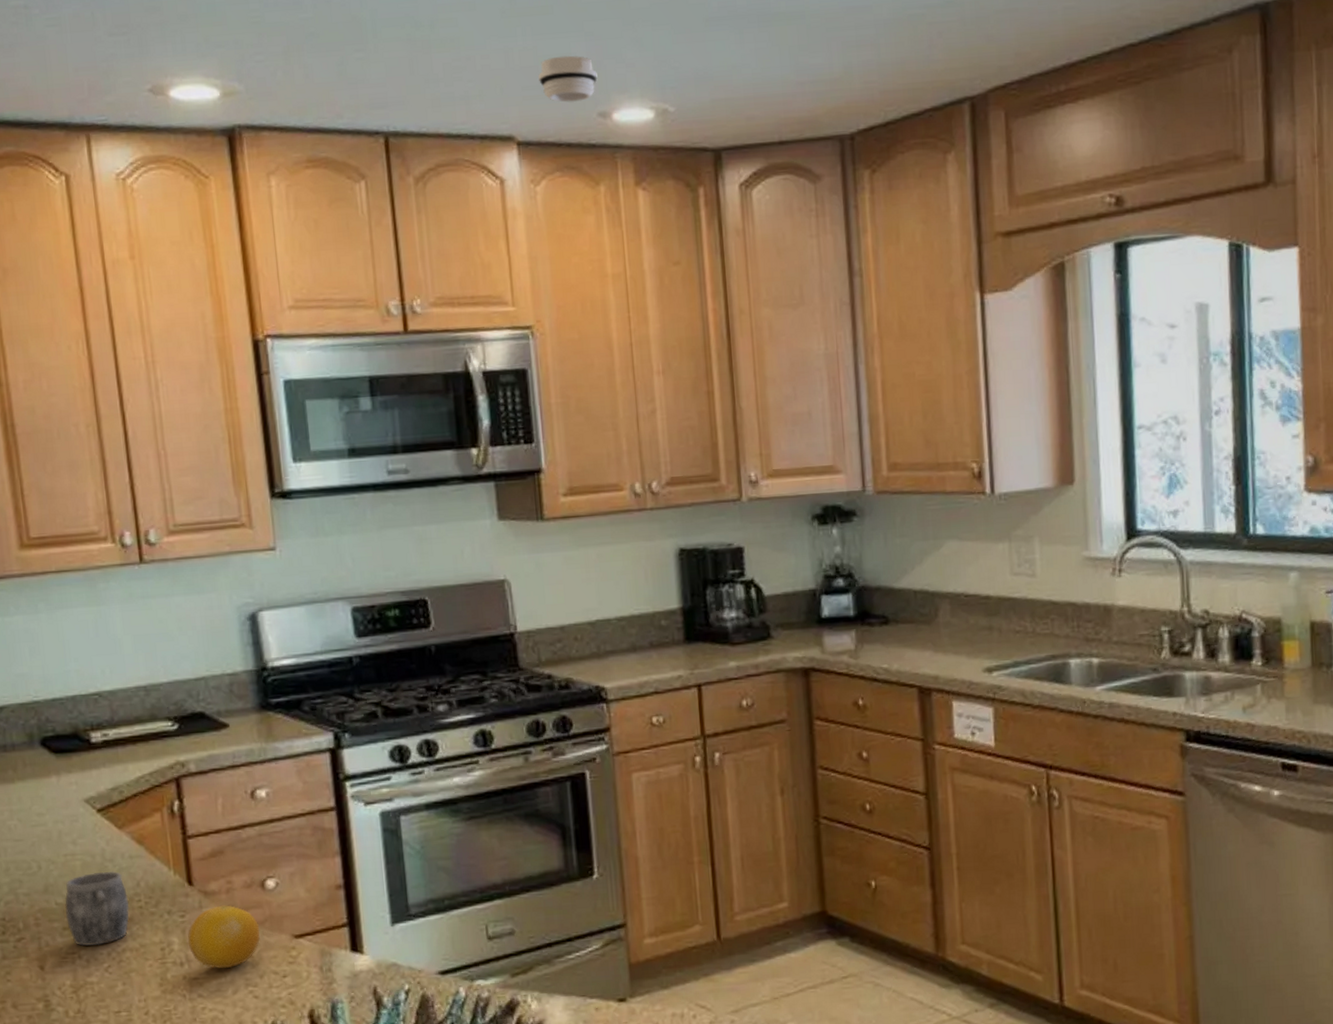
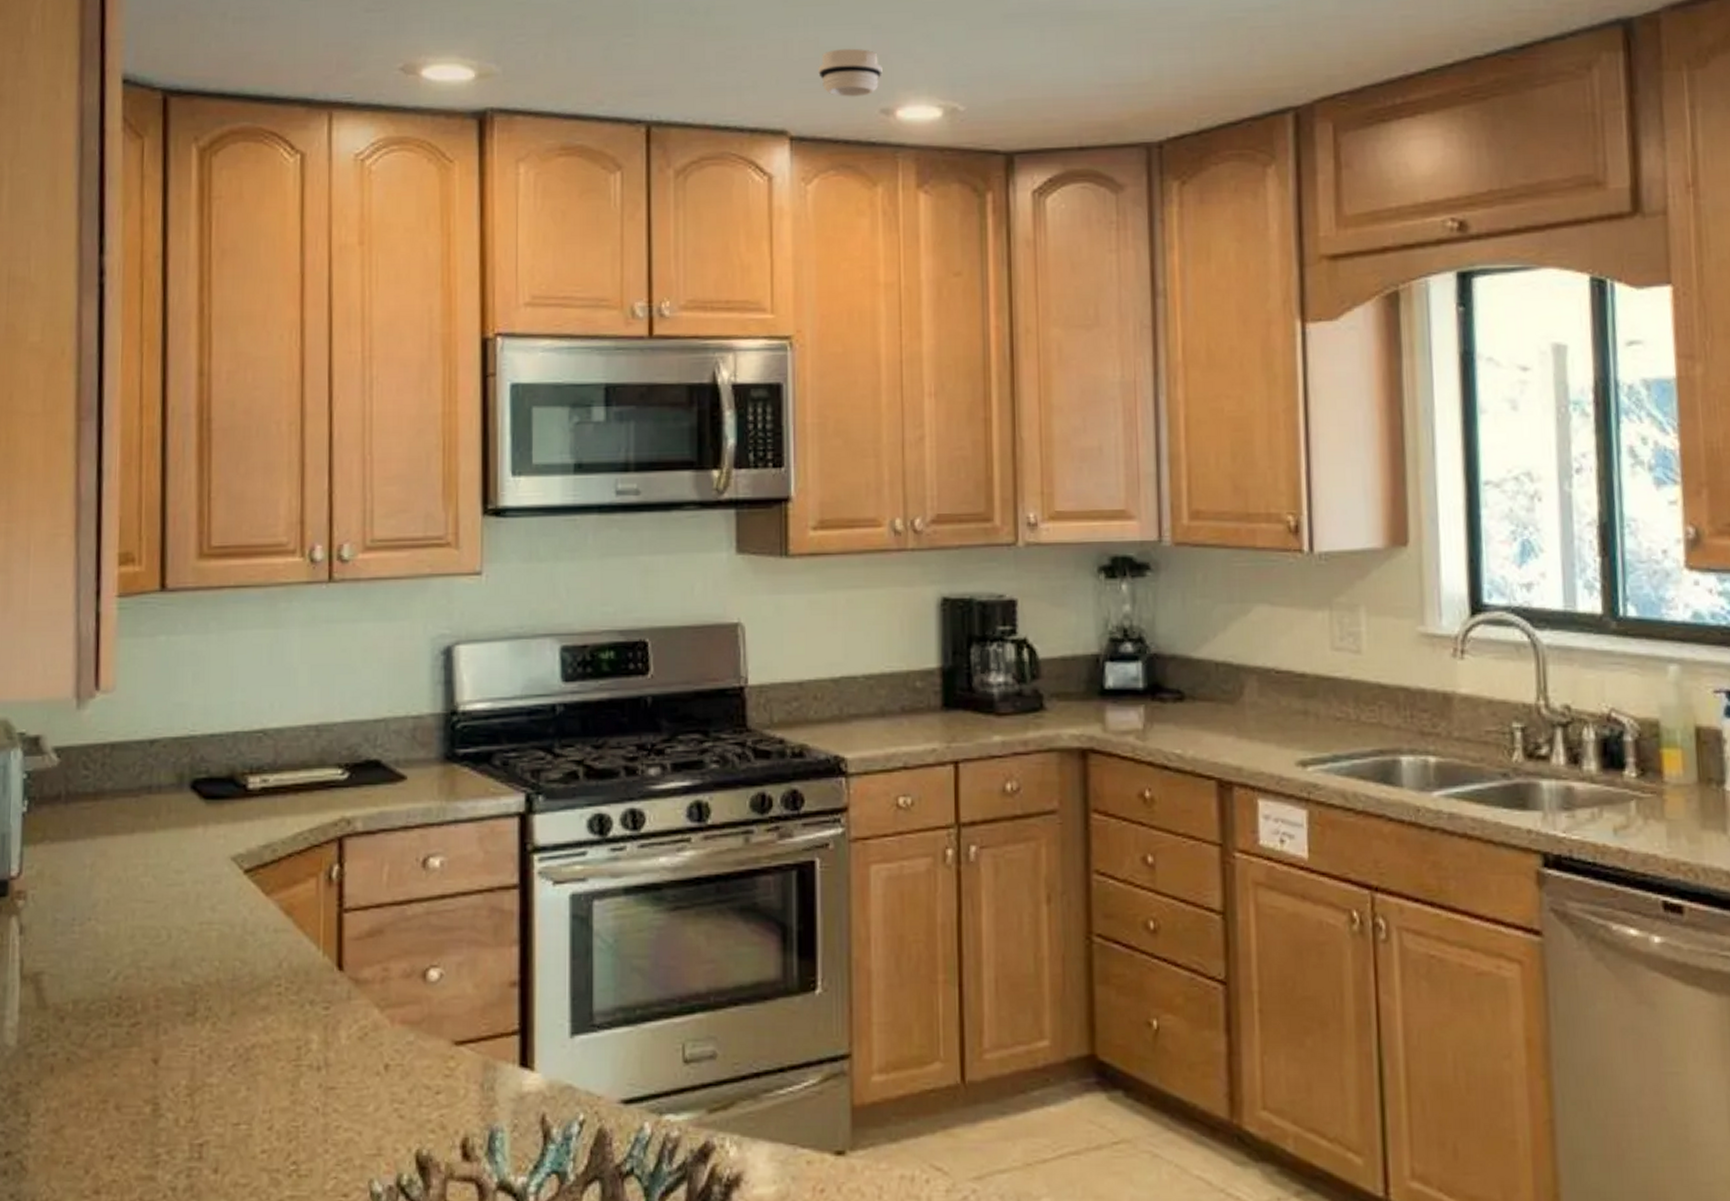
mug: present [64,870,130,946] -> none [191,946,267,1039]
fruit: present [187,905,260,969] -> none [329,998,415,1078]

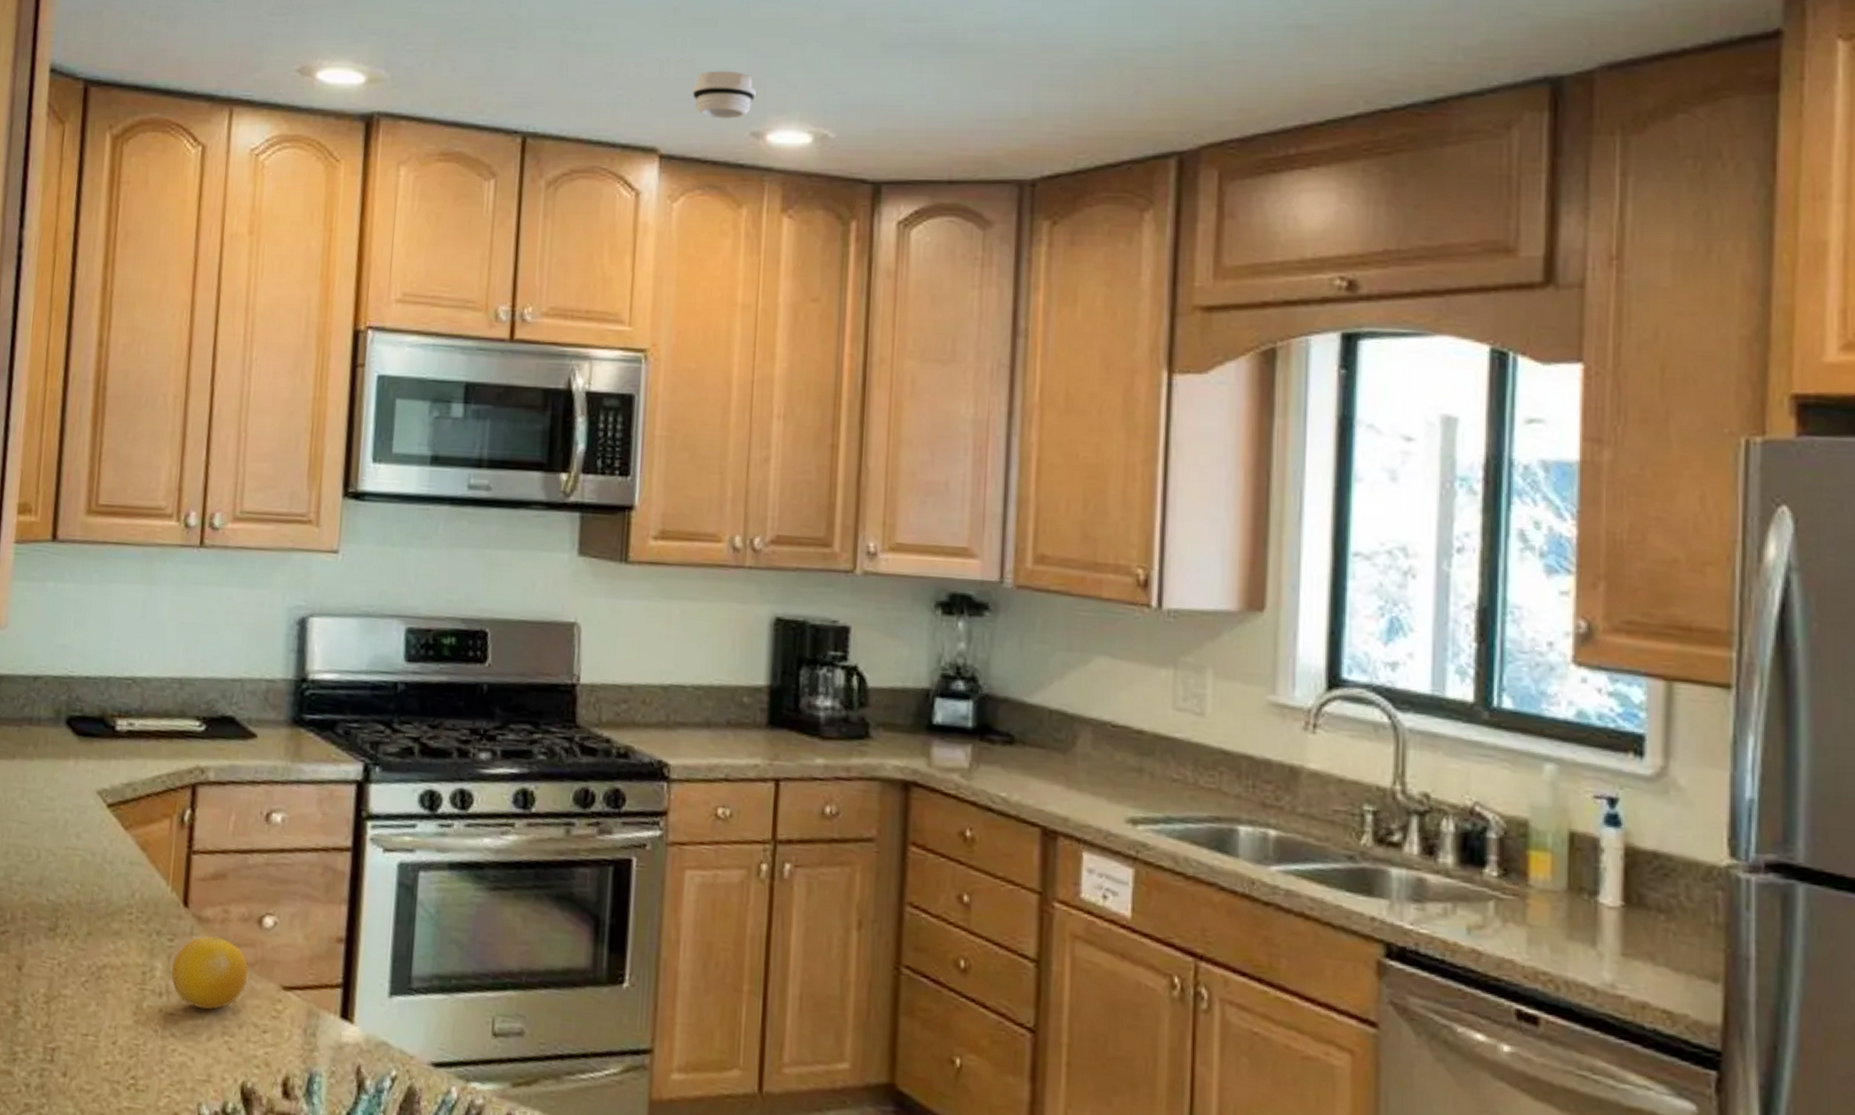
fruit: none [329,998,415,1078] -> present [171,935,248,1011]

